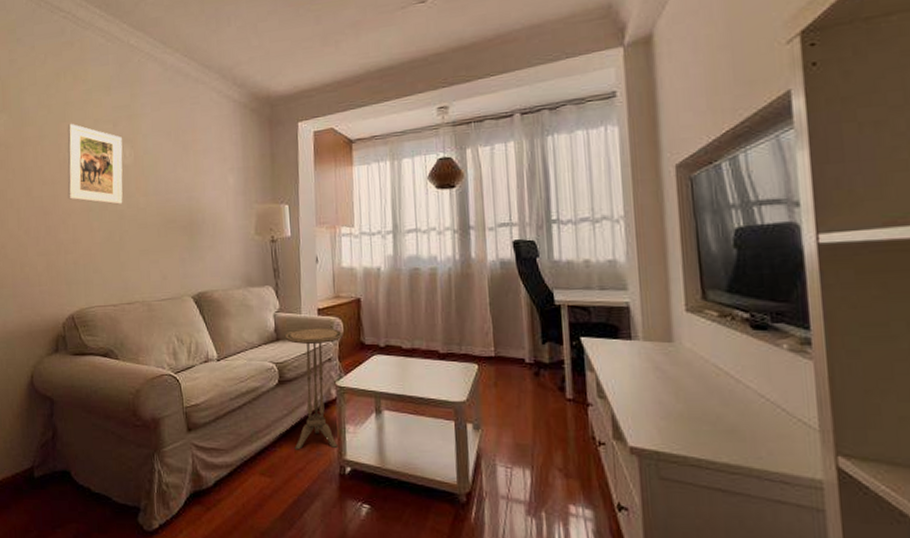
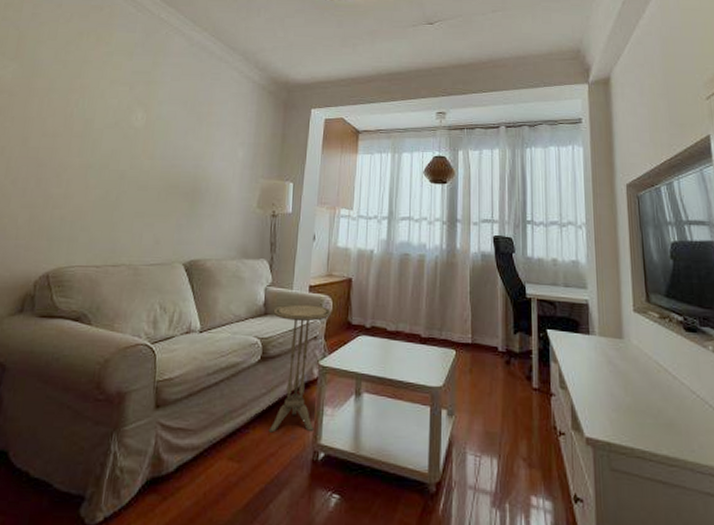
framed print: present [67,123,123,205] -> none [67,80,137,165]

